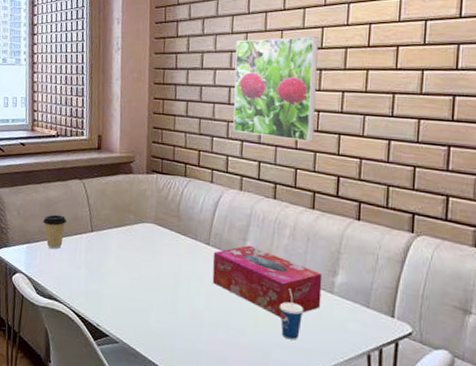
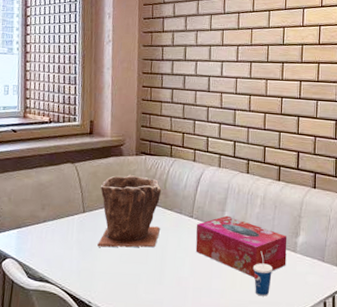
coffee cup: present [43,214,66,249] -> none [34,198,58,232]
plant pot: none [106,193,175,274] -> present [97,174,162,248]
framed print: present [232,36,319,142] -> none [212,34,281,123]

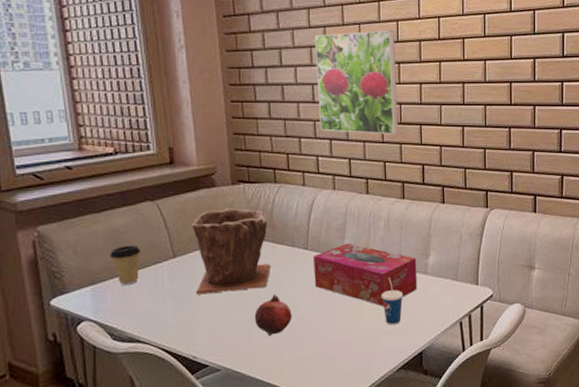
coffee cup: none [34,198,58,232] -> present [110,245,140,285]
fruit: none [142,254,174,292] -> present [254,294,292,337]
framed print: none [212,34,281,123] -> present [314,30,398,134]

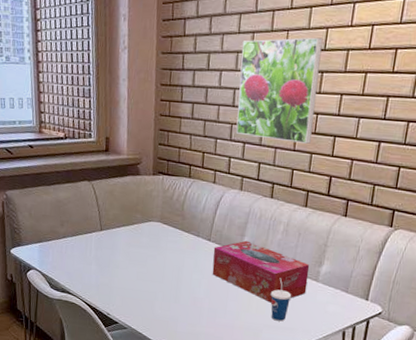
coffee cup: present [110,245,140,285] -> none [54,215,77,247]
plant pot: present [191,207,271,295] -> none [115,194,179,268]
fruit: present [254,294,292,337] -> none [158,275,190,310]

